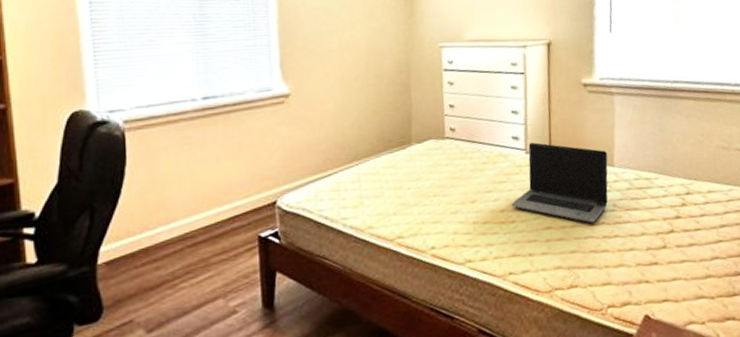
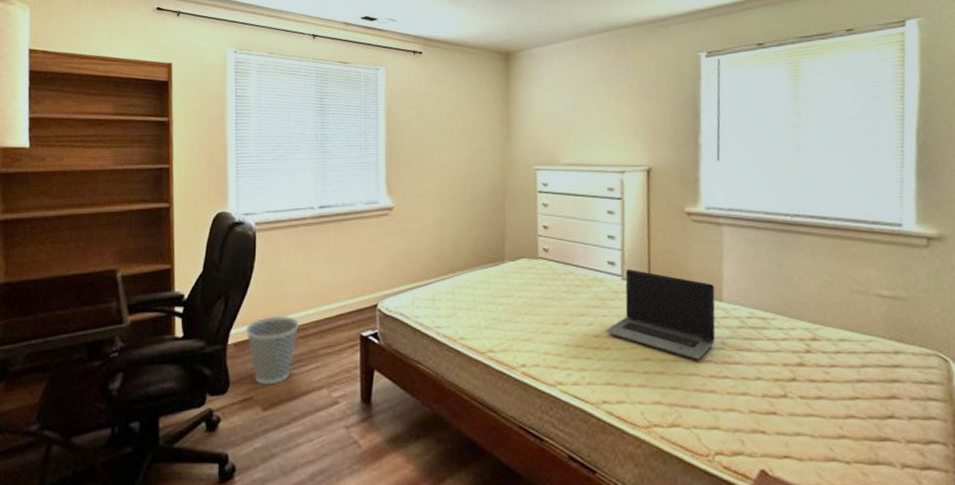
wastebasket: none [119,224,185,305] -> present [245,315,299,385]

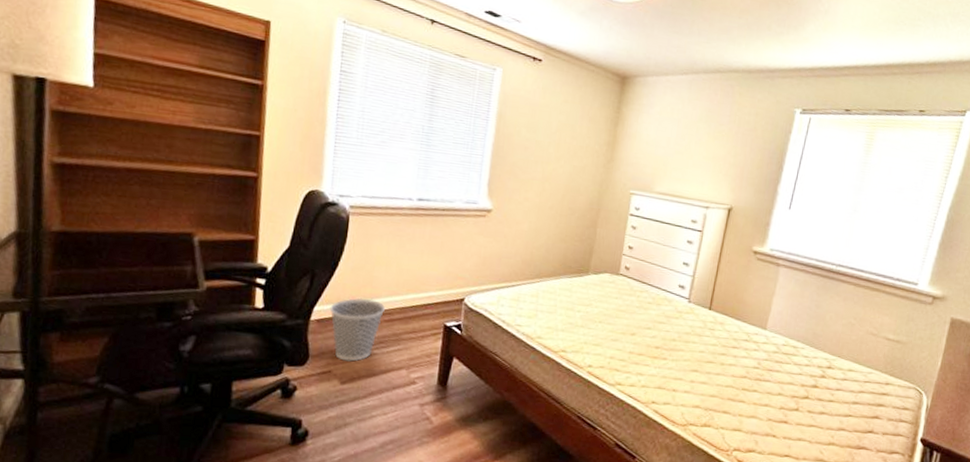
laptop computer: present [606,269,716,360] -> none [666,294,762,375]

